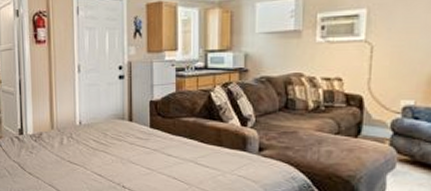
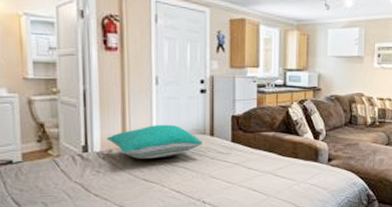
pillow: none [38,109,122,142] -> present [107,124,202,159]

